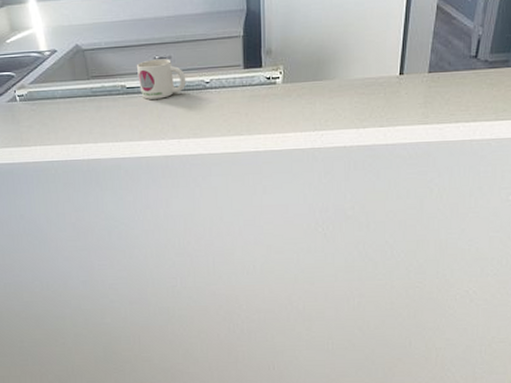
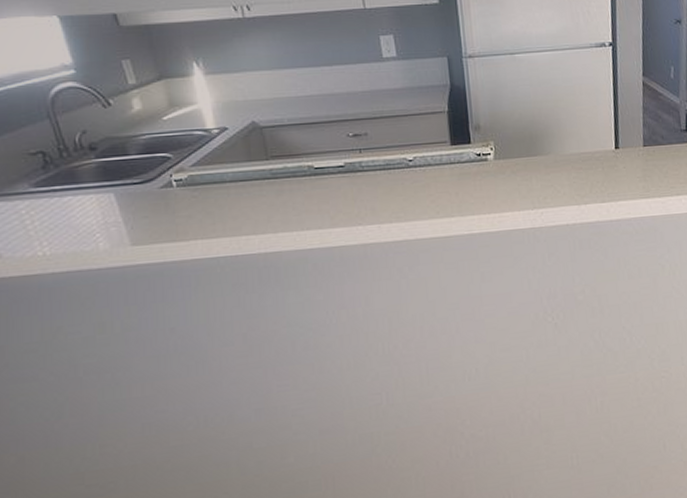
mug: present [137,59,186,99] -> none [327,136,386,181]

